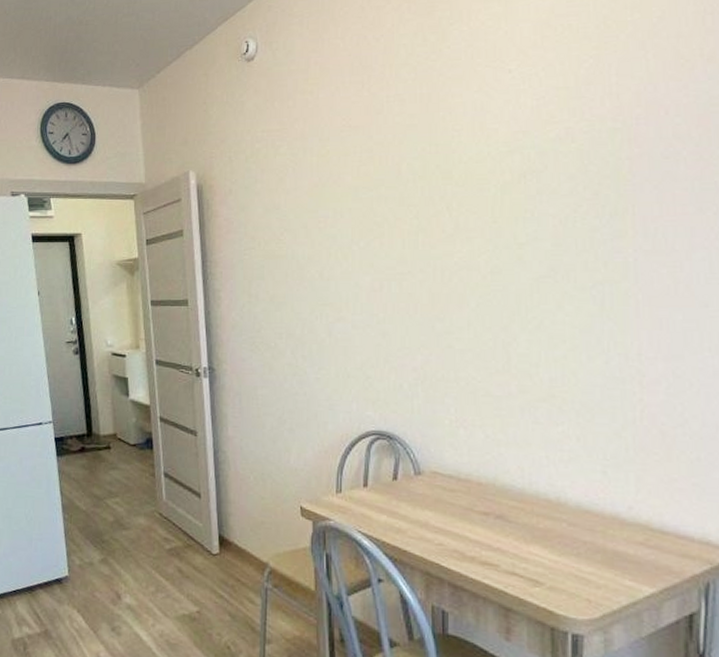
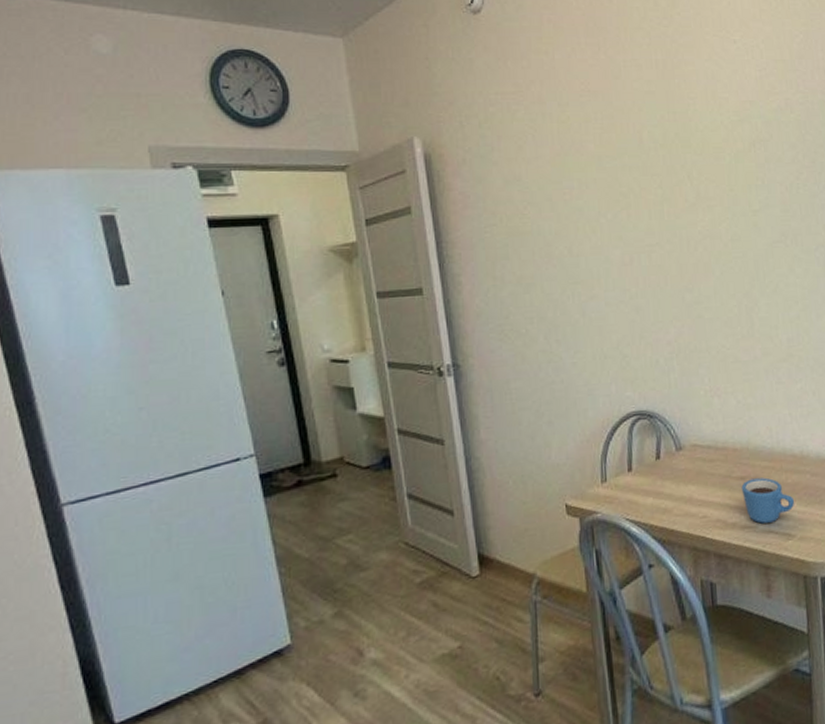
mug: none [484,516,546,565] -> present [741,477,795,524]

